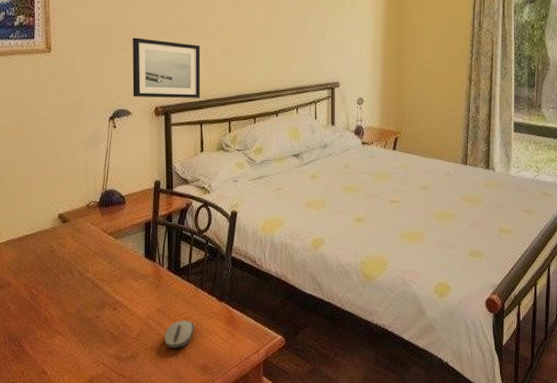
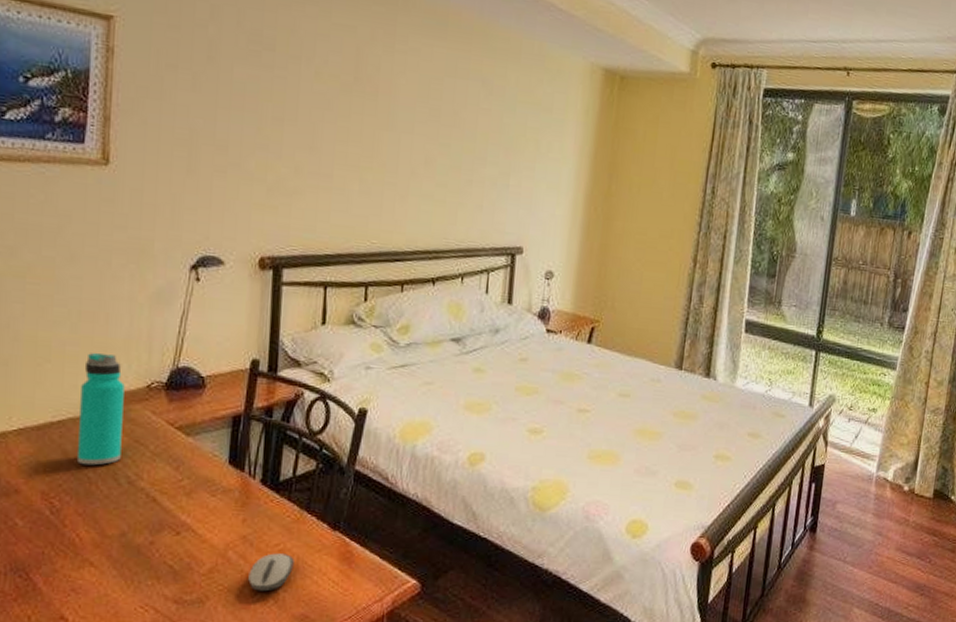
water bottle: none [44,185,73,264] -> present [76,353,125,466]
wall art: present [132,38,201,98] -> none [228,157,333,251]

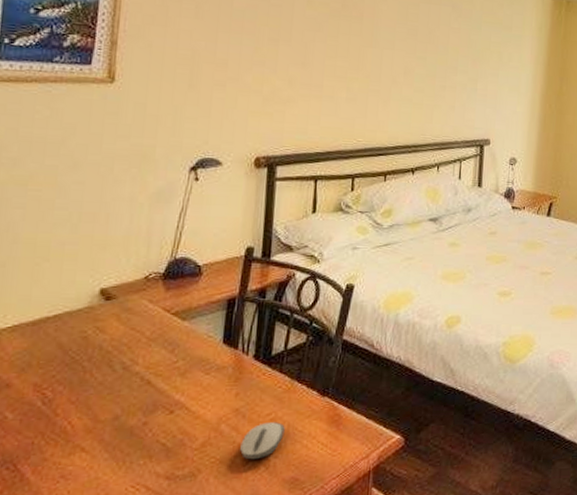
water bottle: present [76,353,125,466] -> none [71,250,123,355]

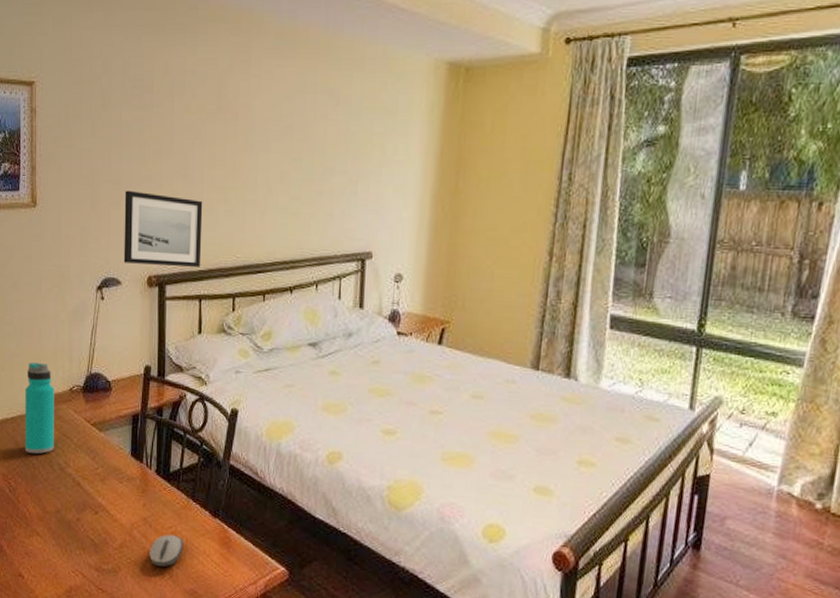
water bottle: none [71,250,123,355] -> present [24,362,54,454]
wall art: none [226,73,323,149] -> present [123,190,203,267]

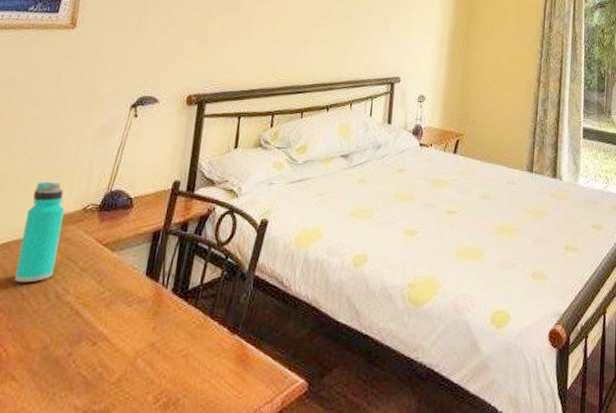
wall art: present [123,190,203,267] -> none [163,18,251,88]
computer mouse: present [149,534,184,567] -> none [152,359,196,398]

